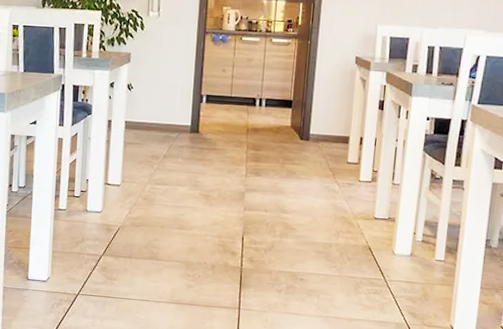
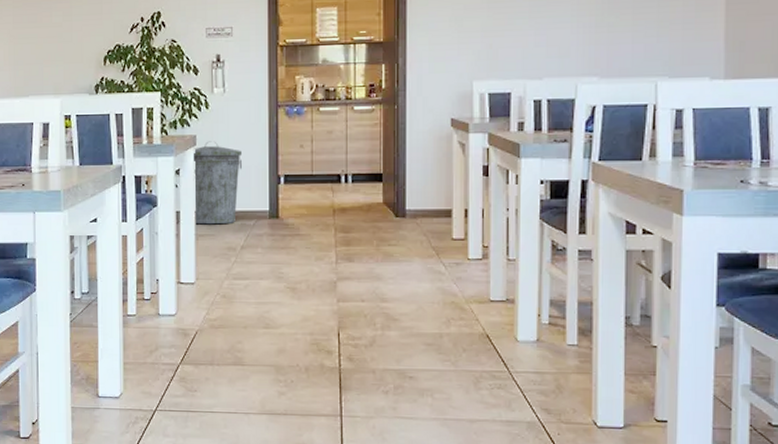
trash can: none [125,59,170,135] -> present [194,141,242,225]

